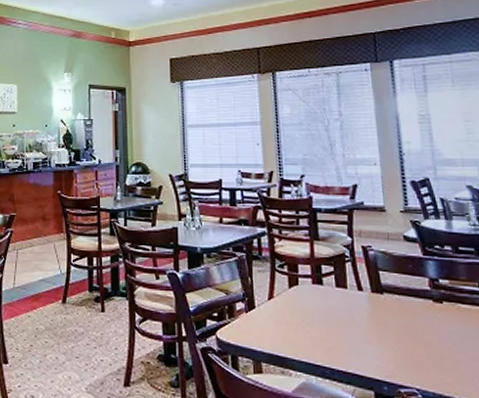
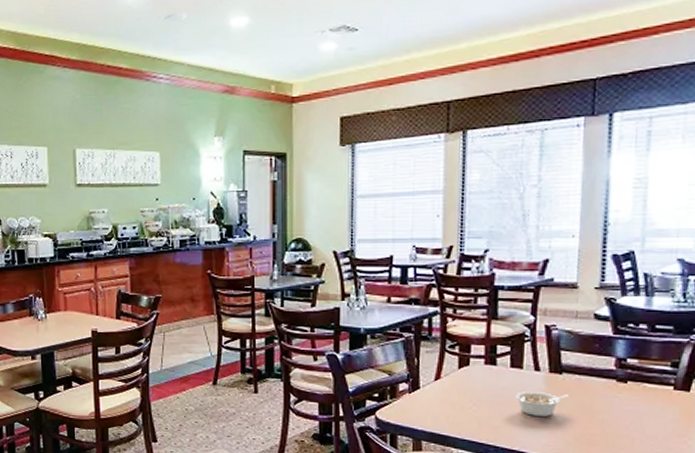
legume: none [343,311,392,338] -> present [514,392,568,417]

